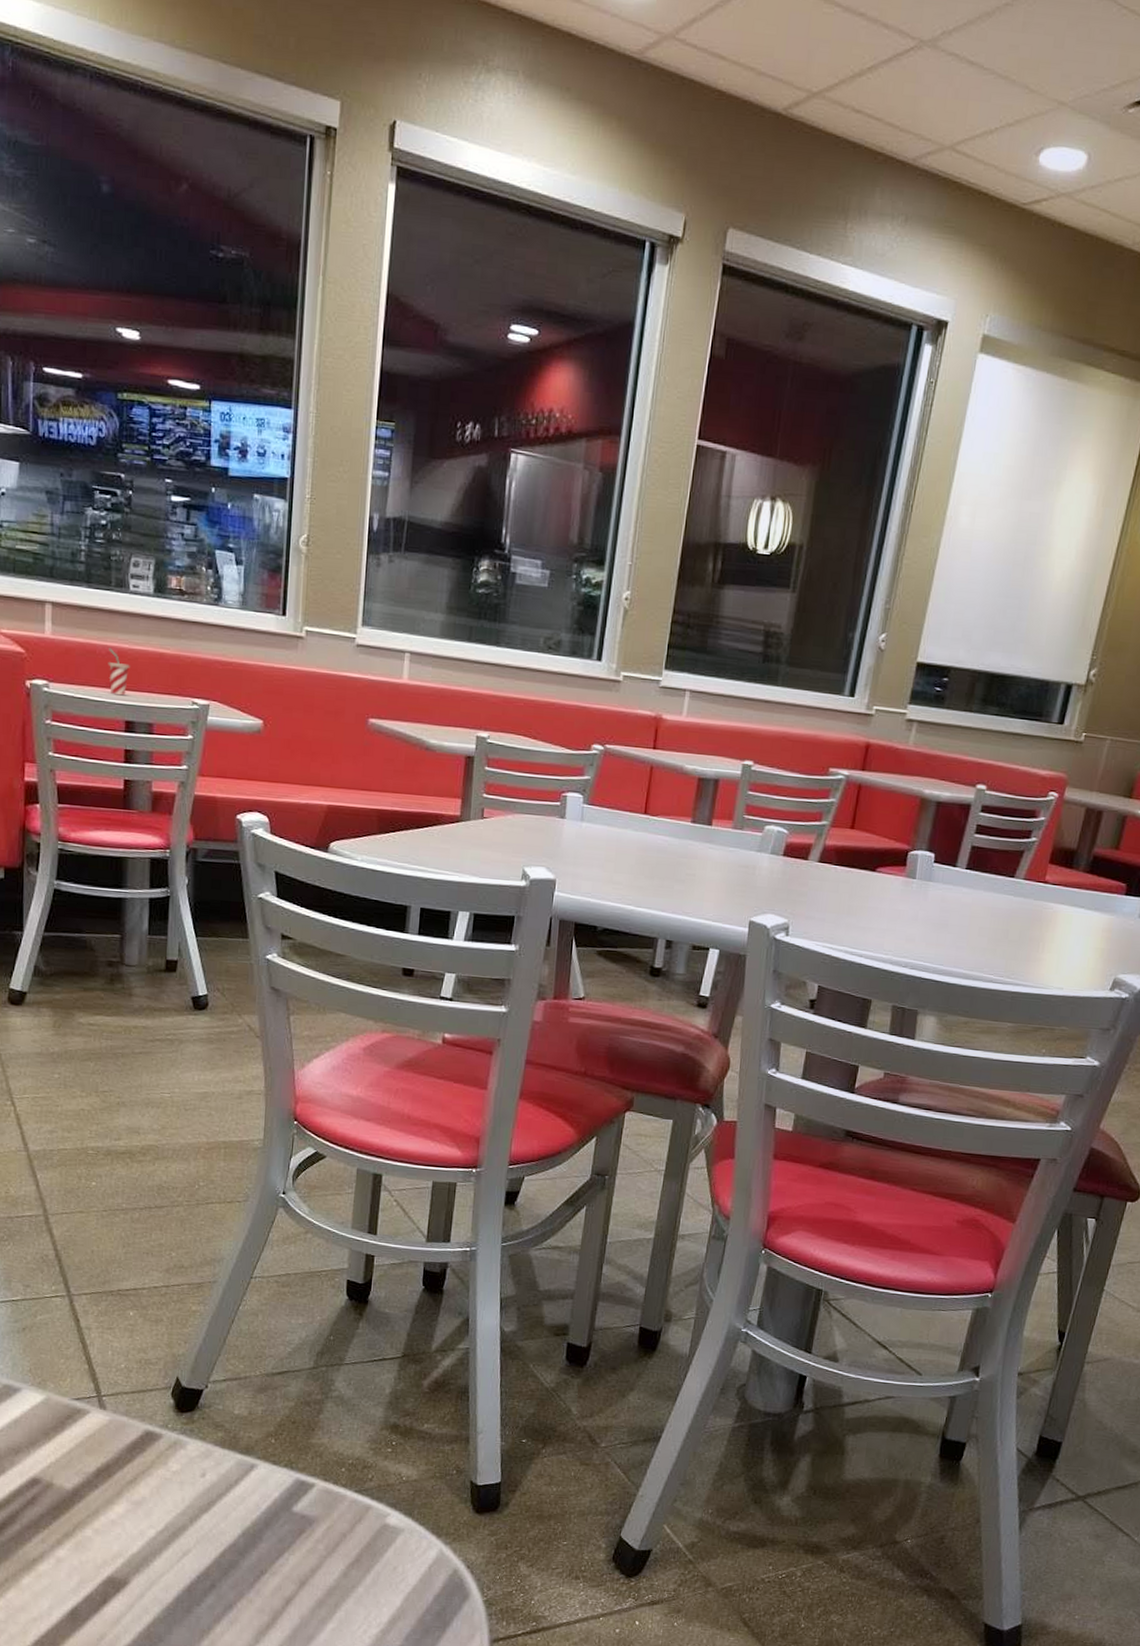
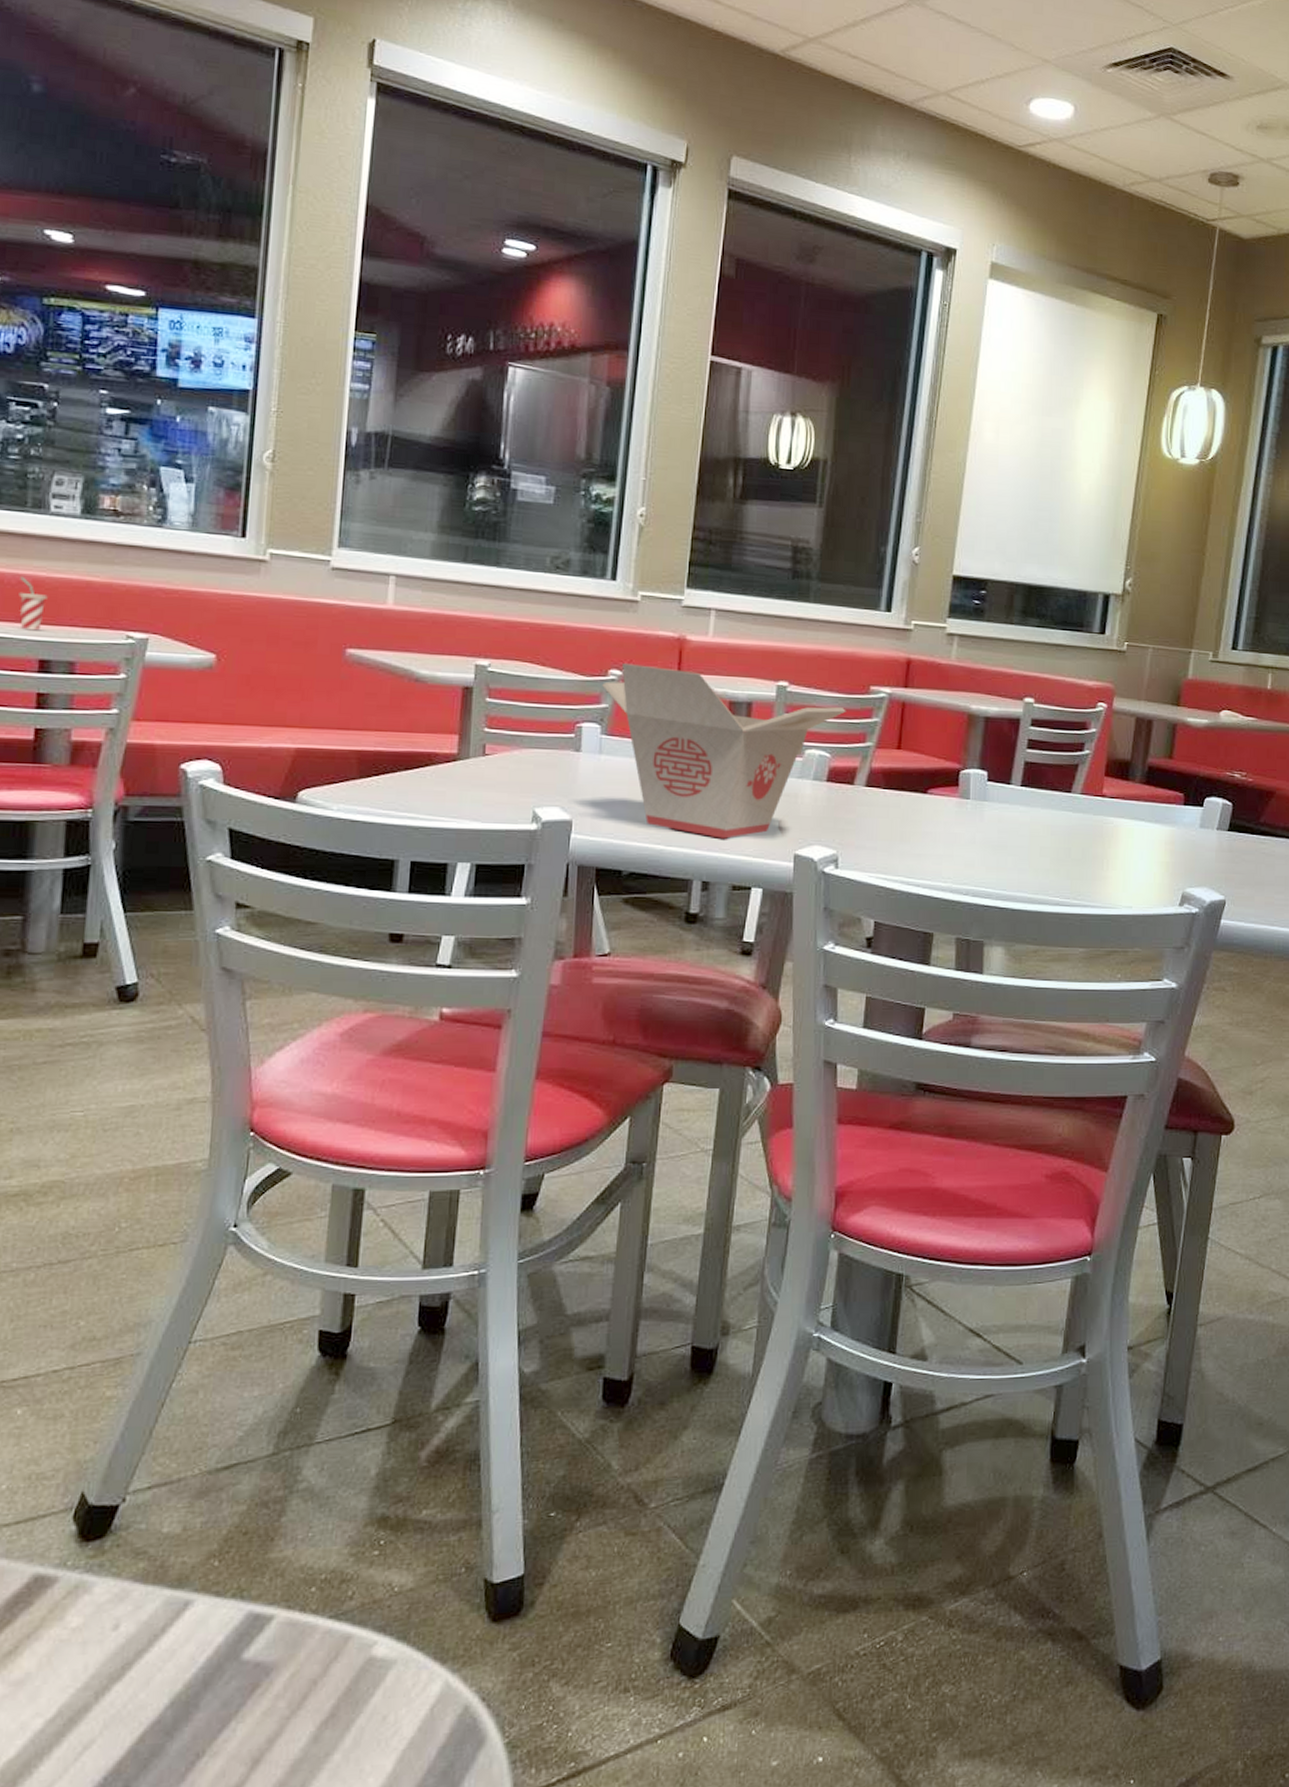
takeout container: none [586,739,806,903] -> present [602,664,846,839]

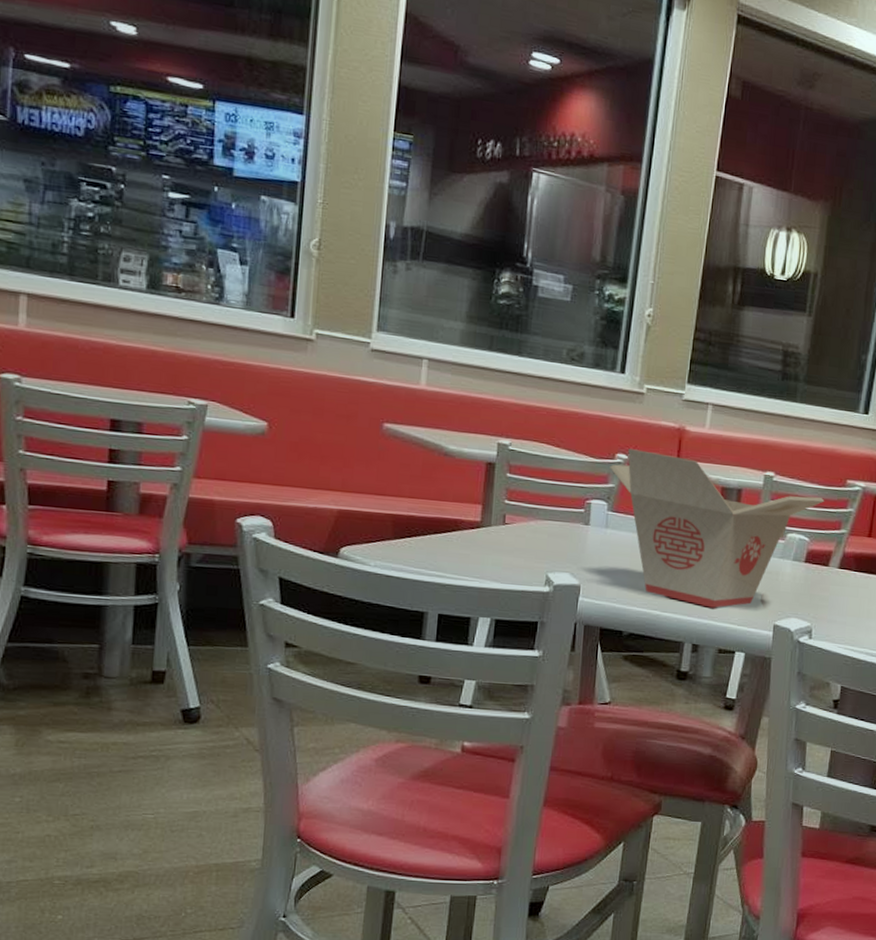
beverage cup: present [19,576,48,631] -> none [92,343,118,393]

